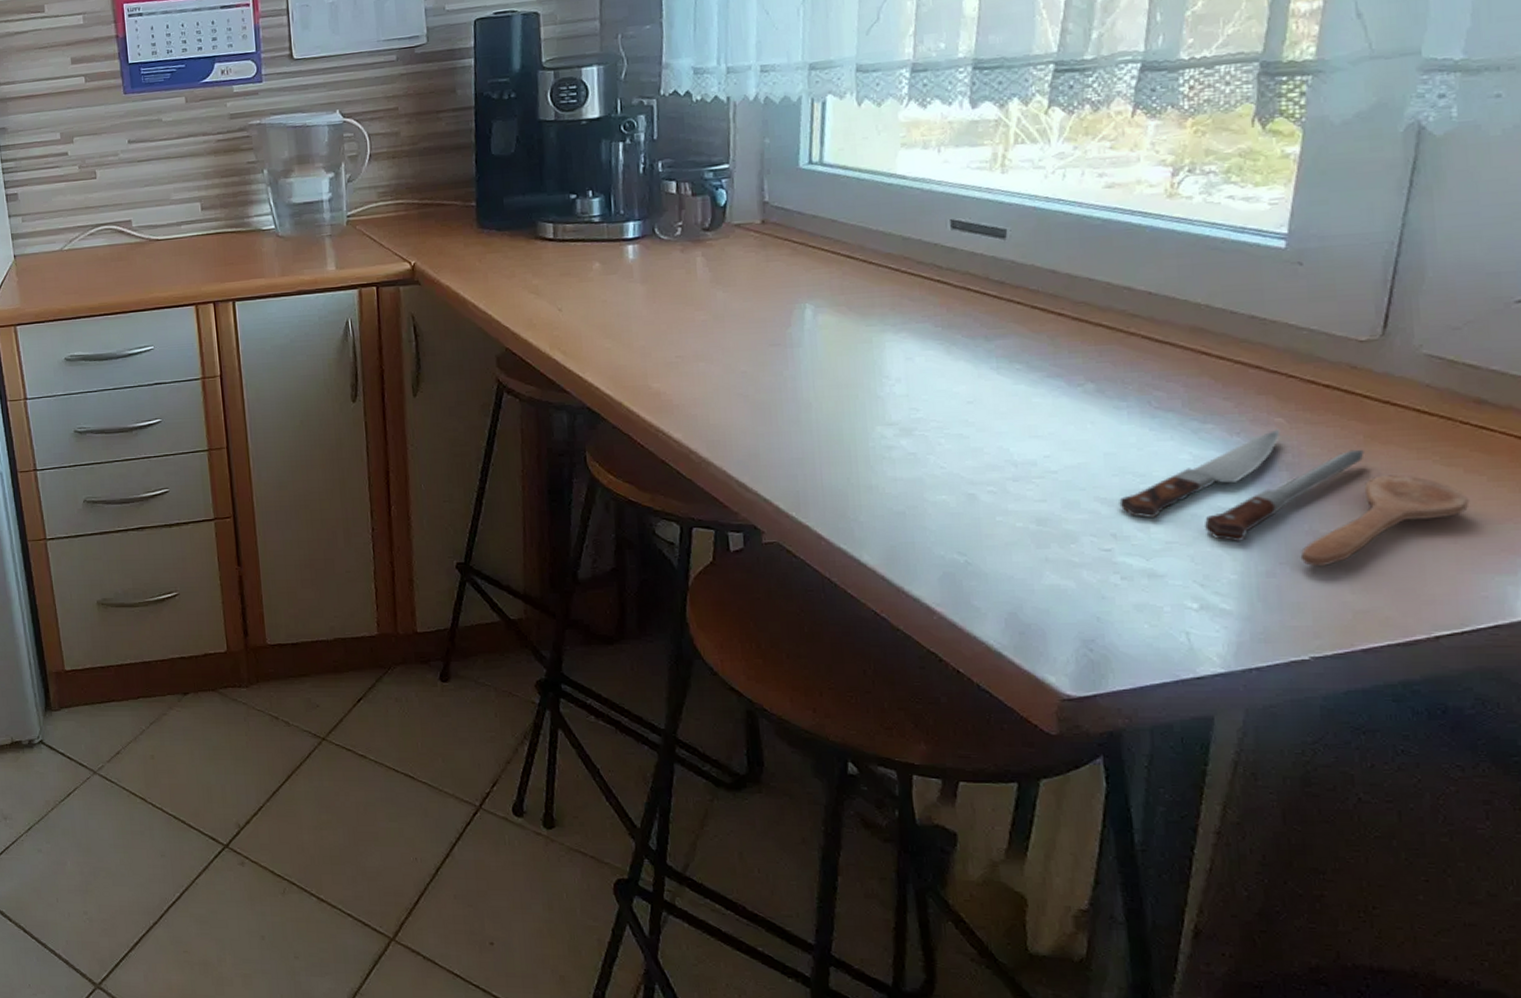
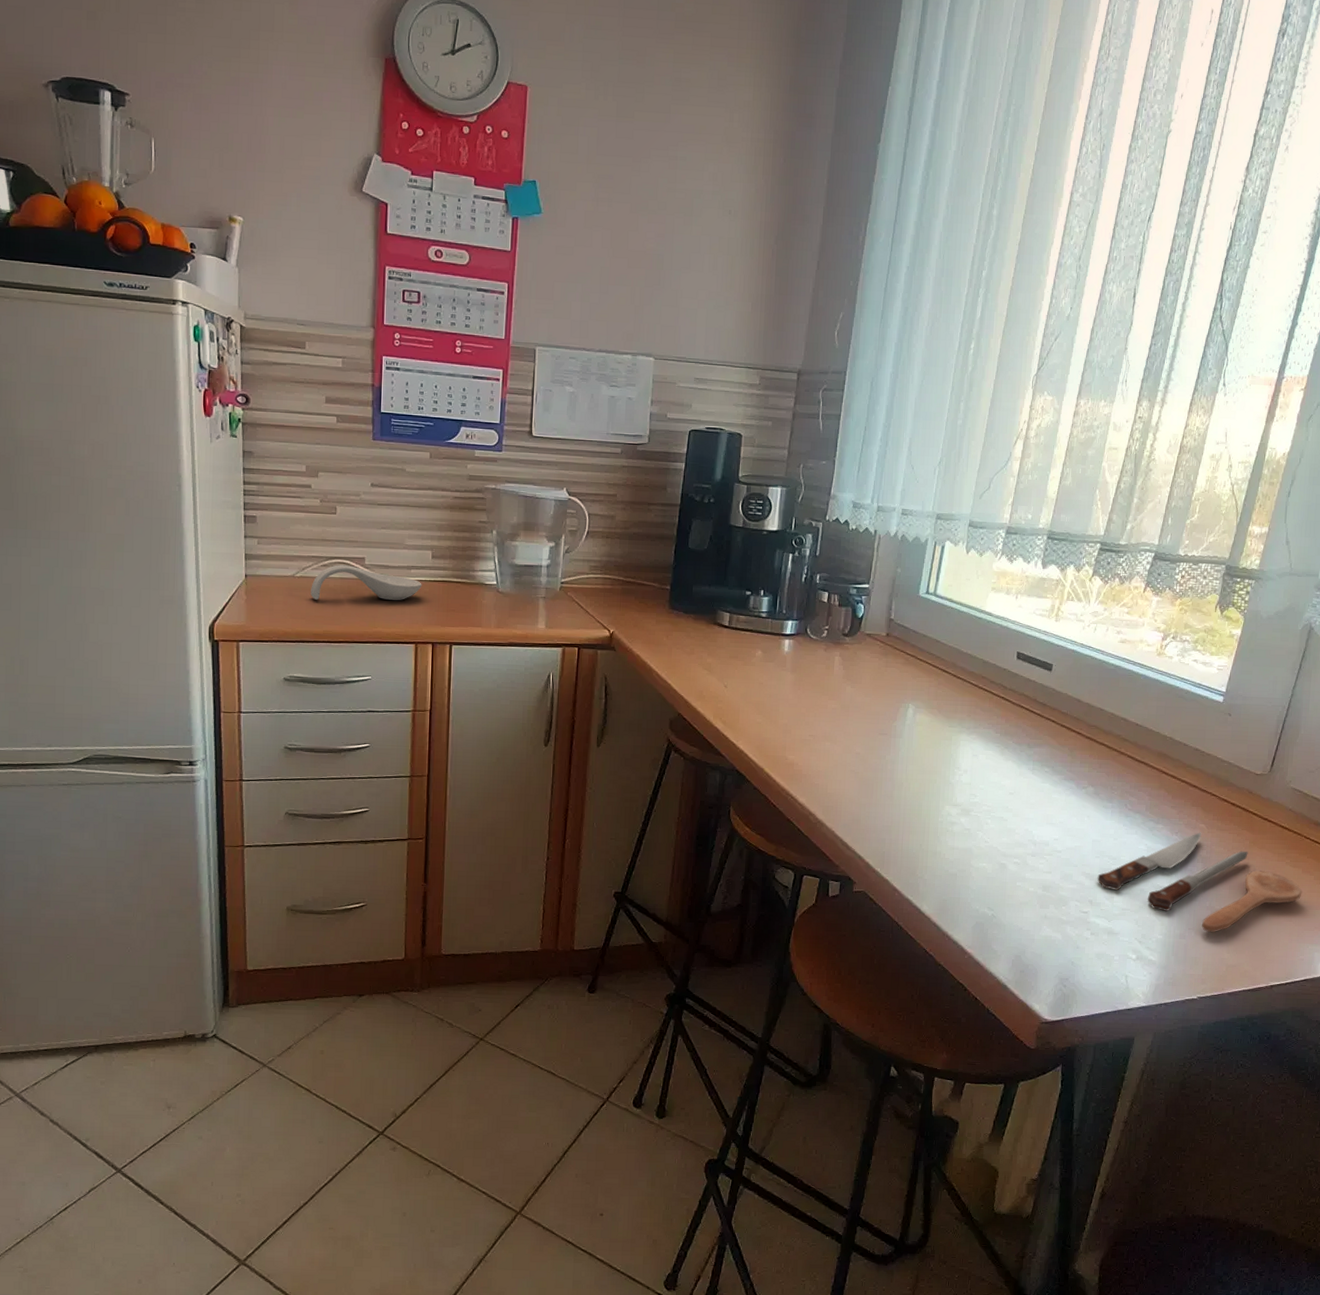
spoon rest: none [80,230,195,272] -> present [311,565,422,600]

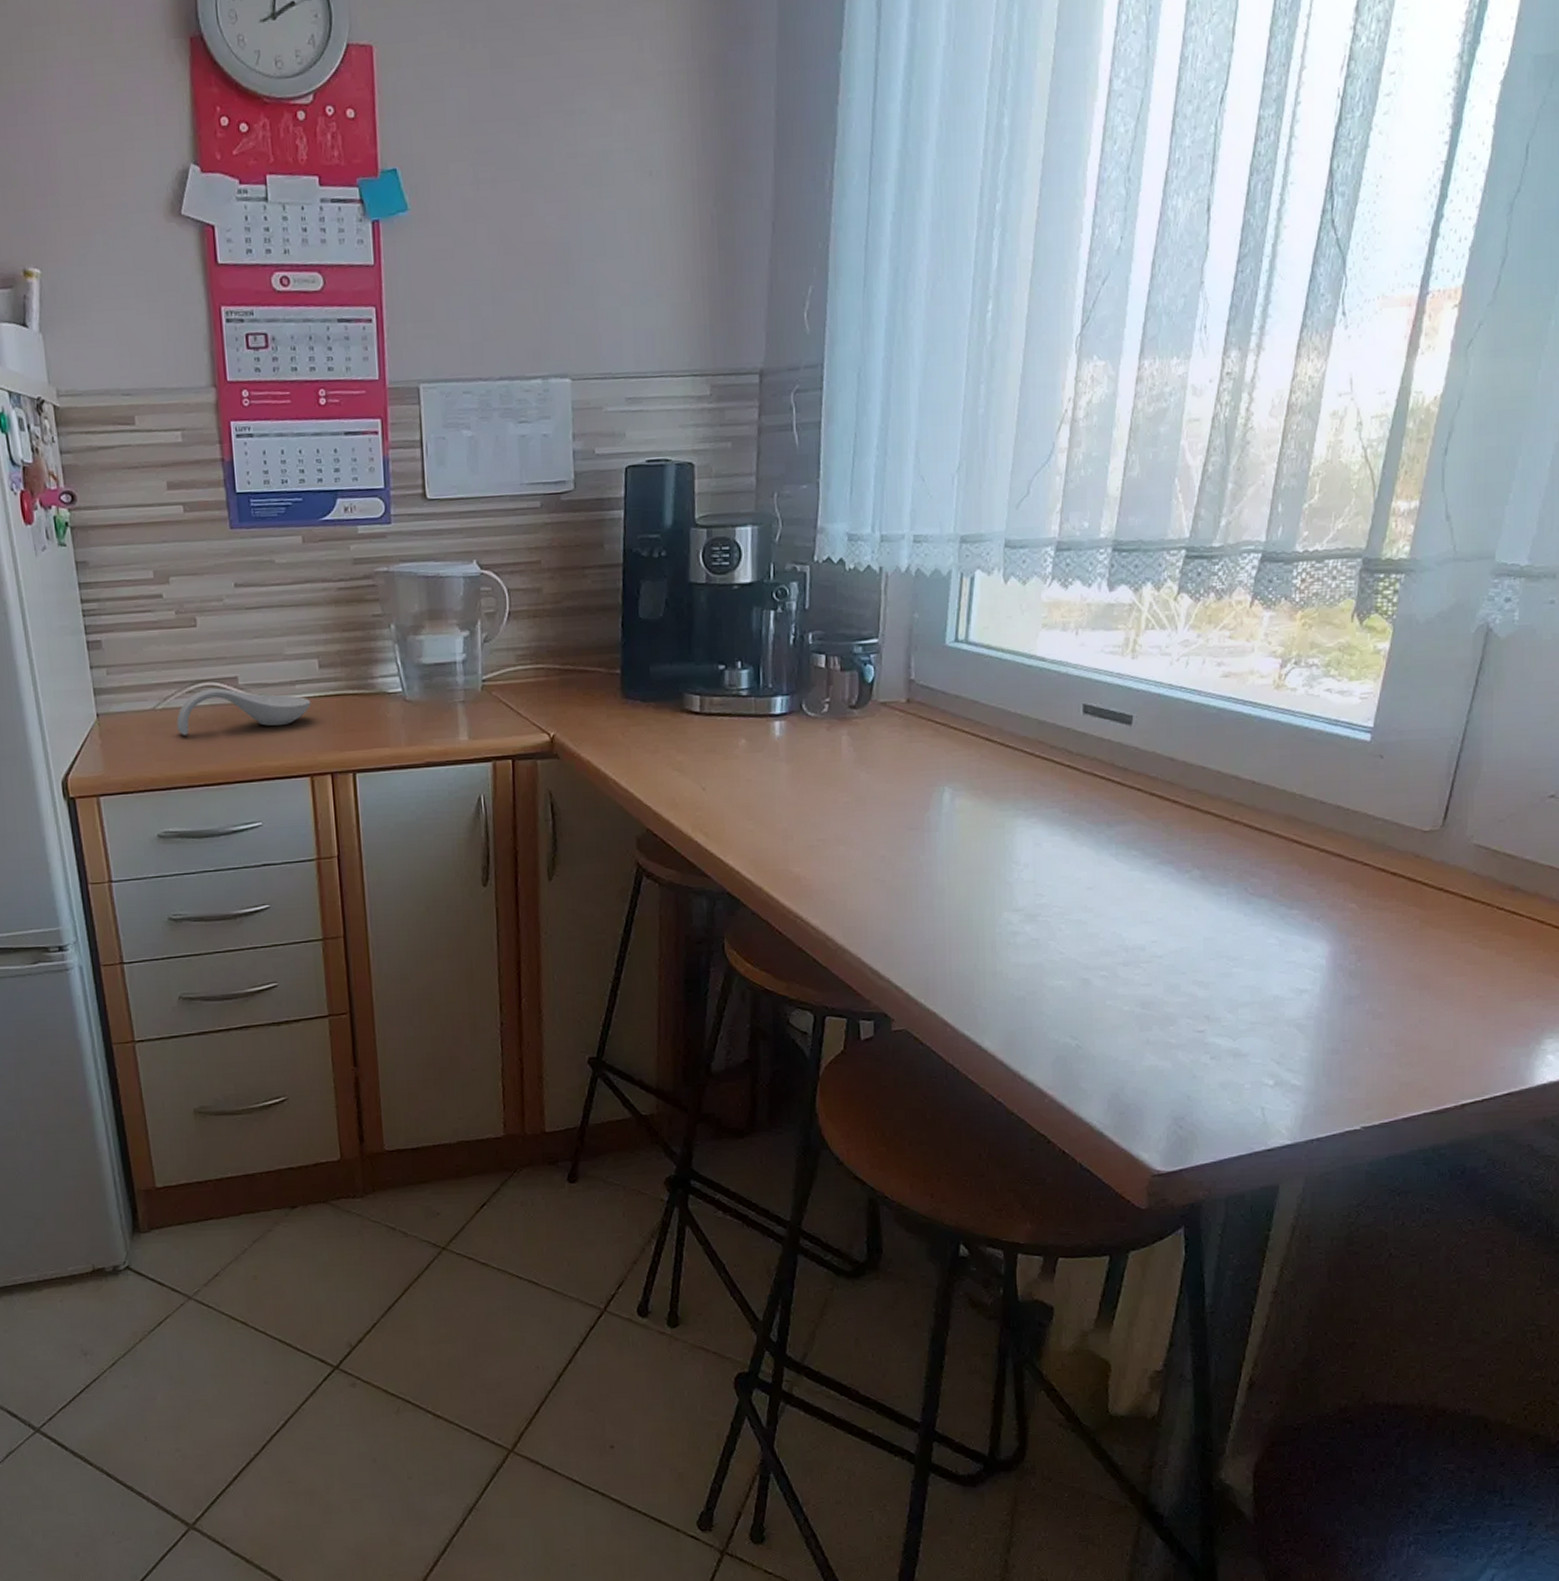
spoon: present [1097,832,1302,932] -> none [1214,914,1498,1043]

